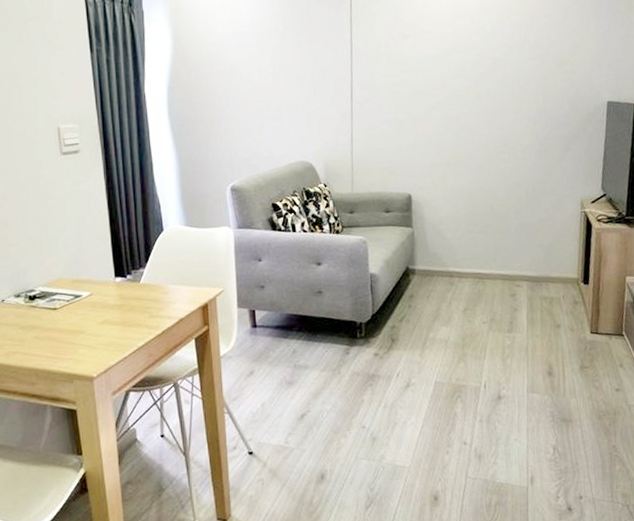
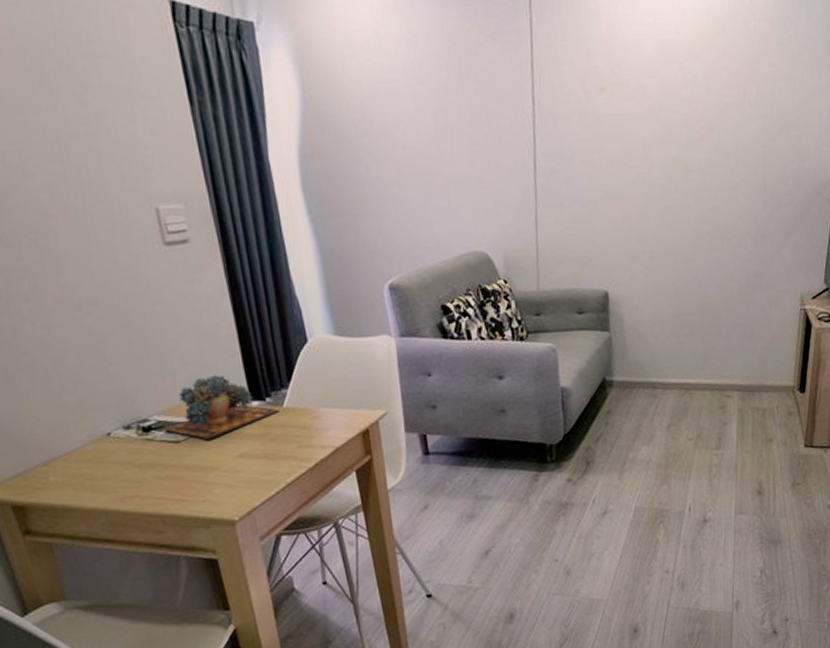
succulent plant: none [45,254,137,308] -> present [163,373,280,440]

